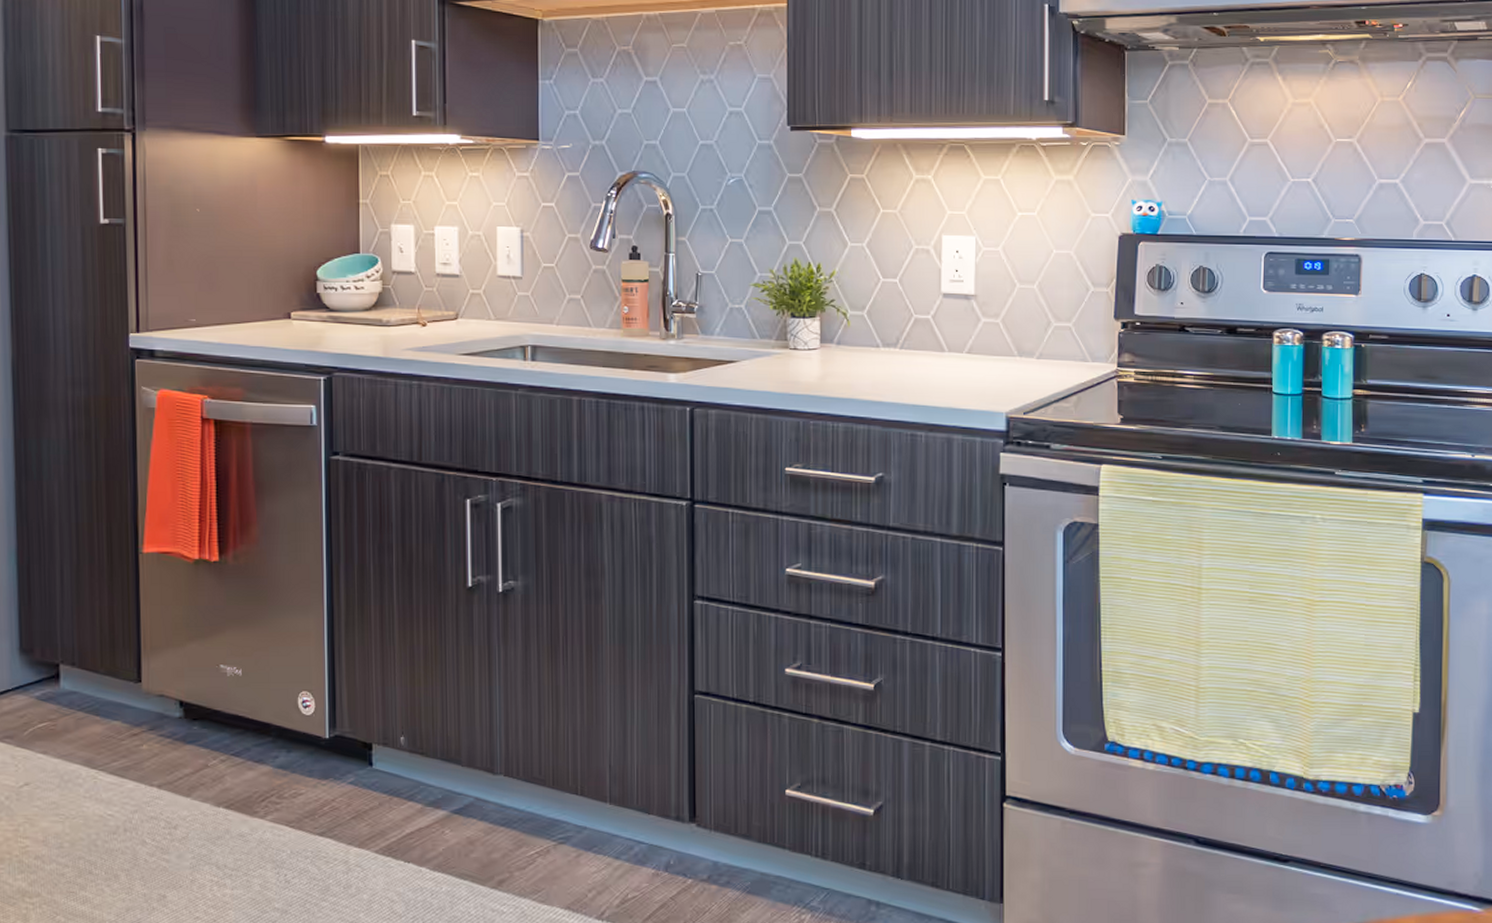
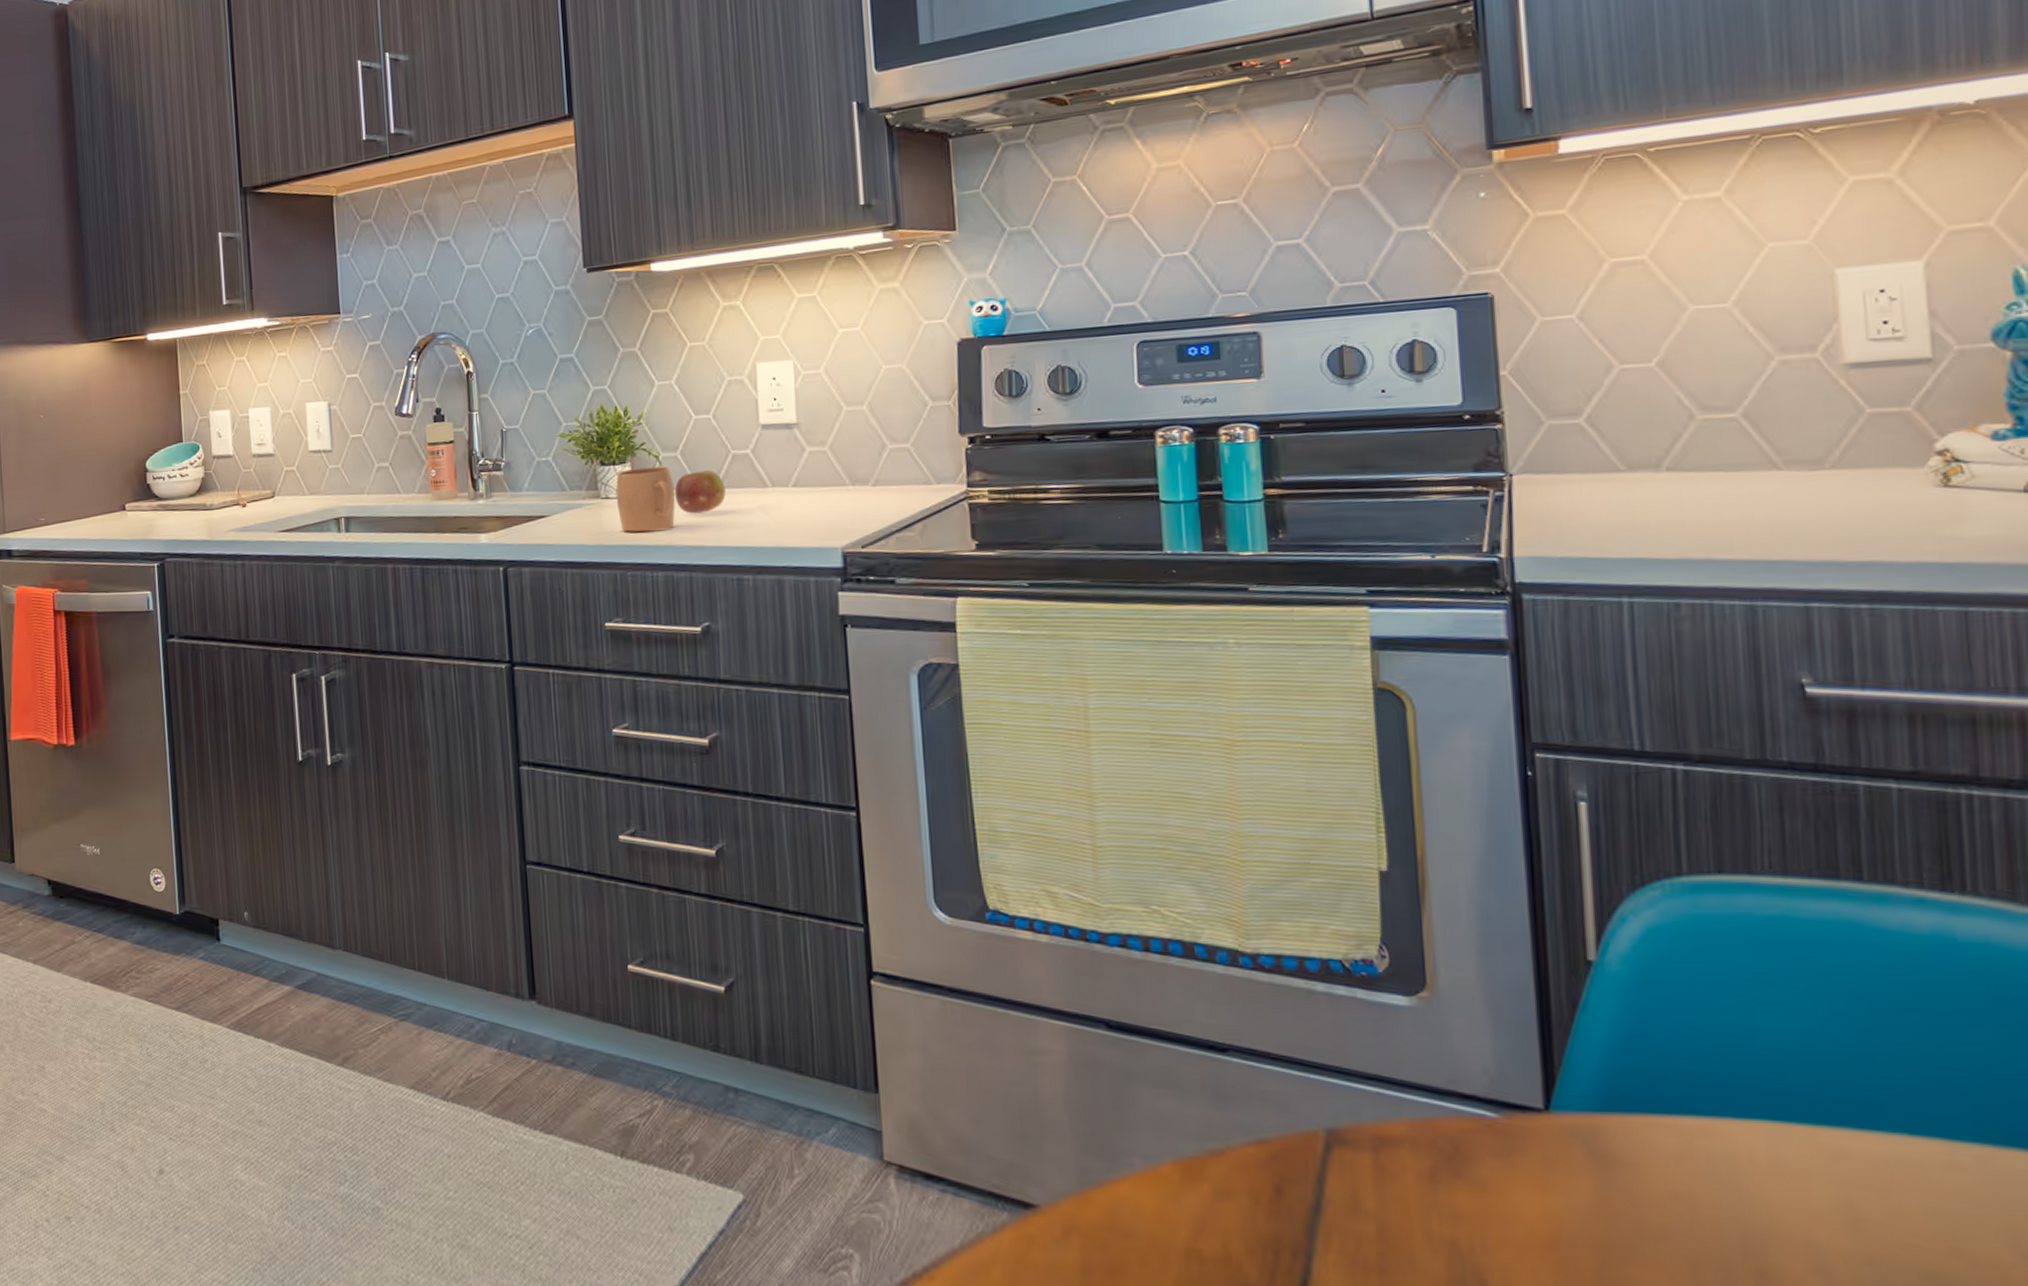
mug: none [804,323,859,383] -> present [615,466,675,532]
fruit: none [859,330,906,371] -> present [674,469,726,514]

